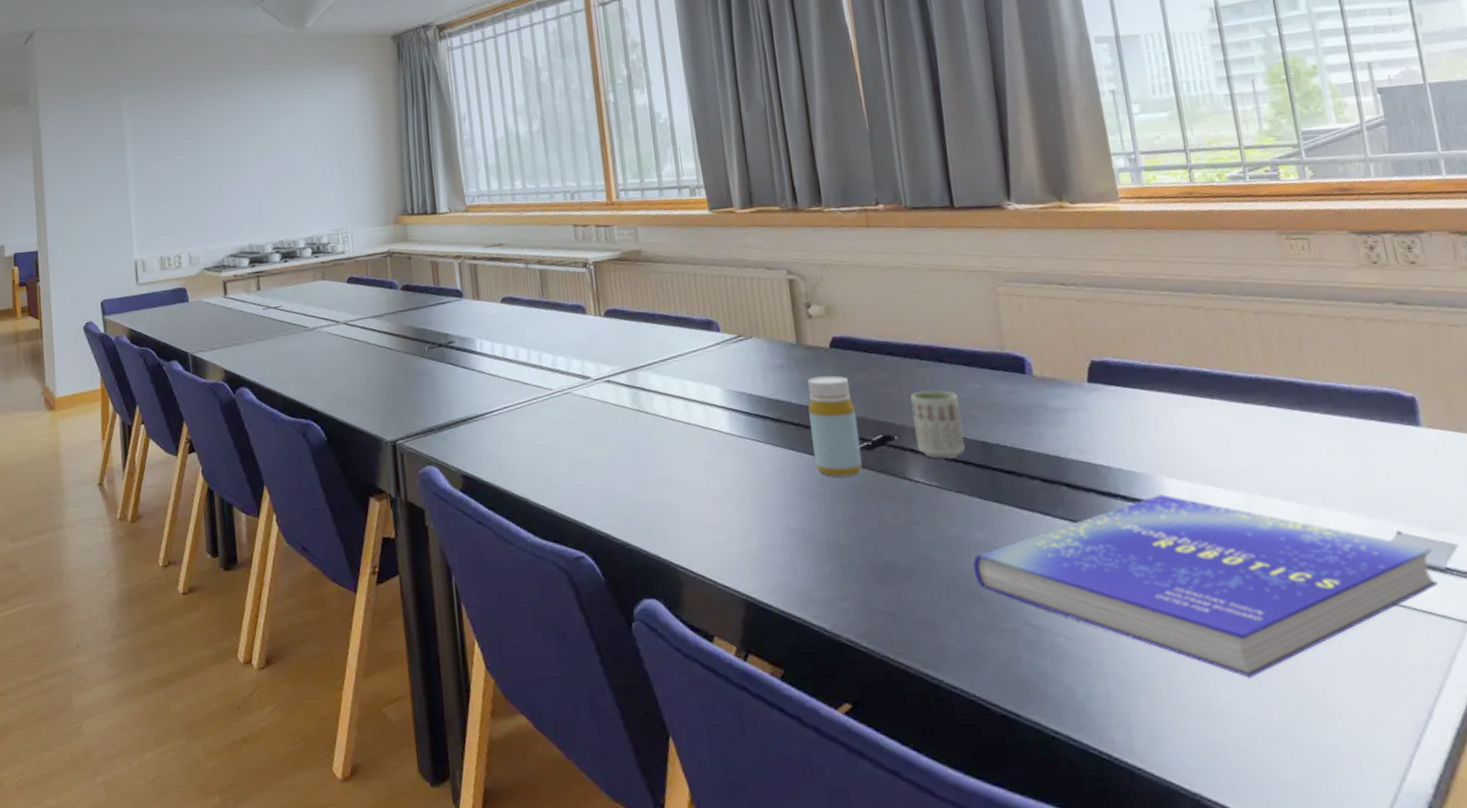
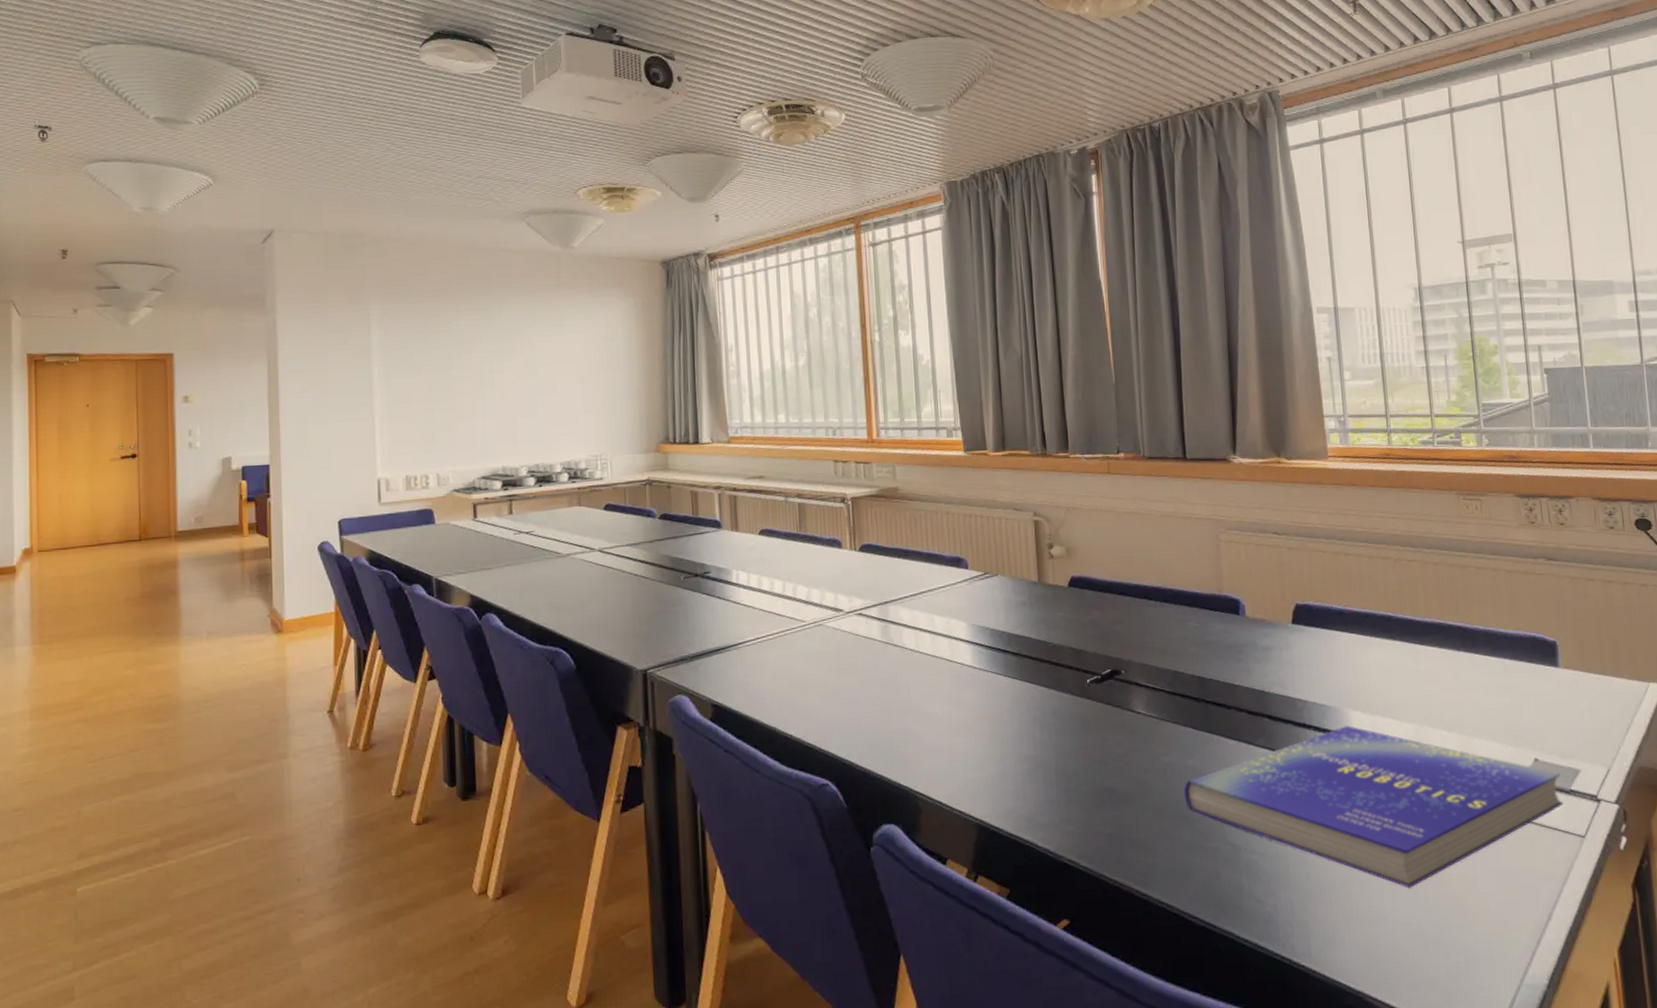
bottle: present [808,376,862,477] -> none [1046,613,1091,708]
cup: present [910,390,966,460] -> none [1138,628,1184,693]

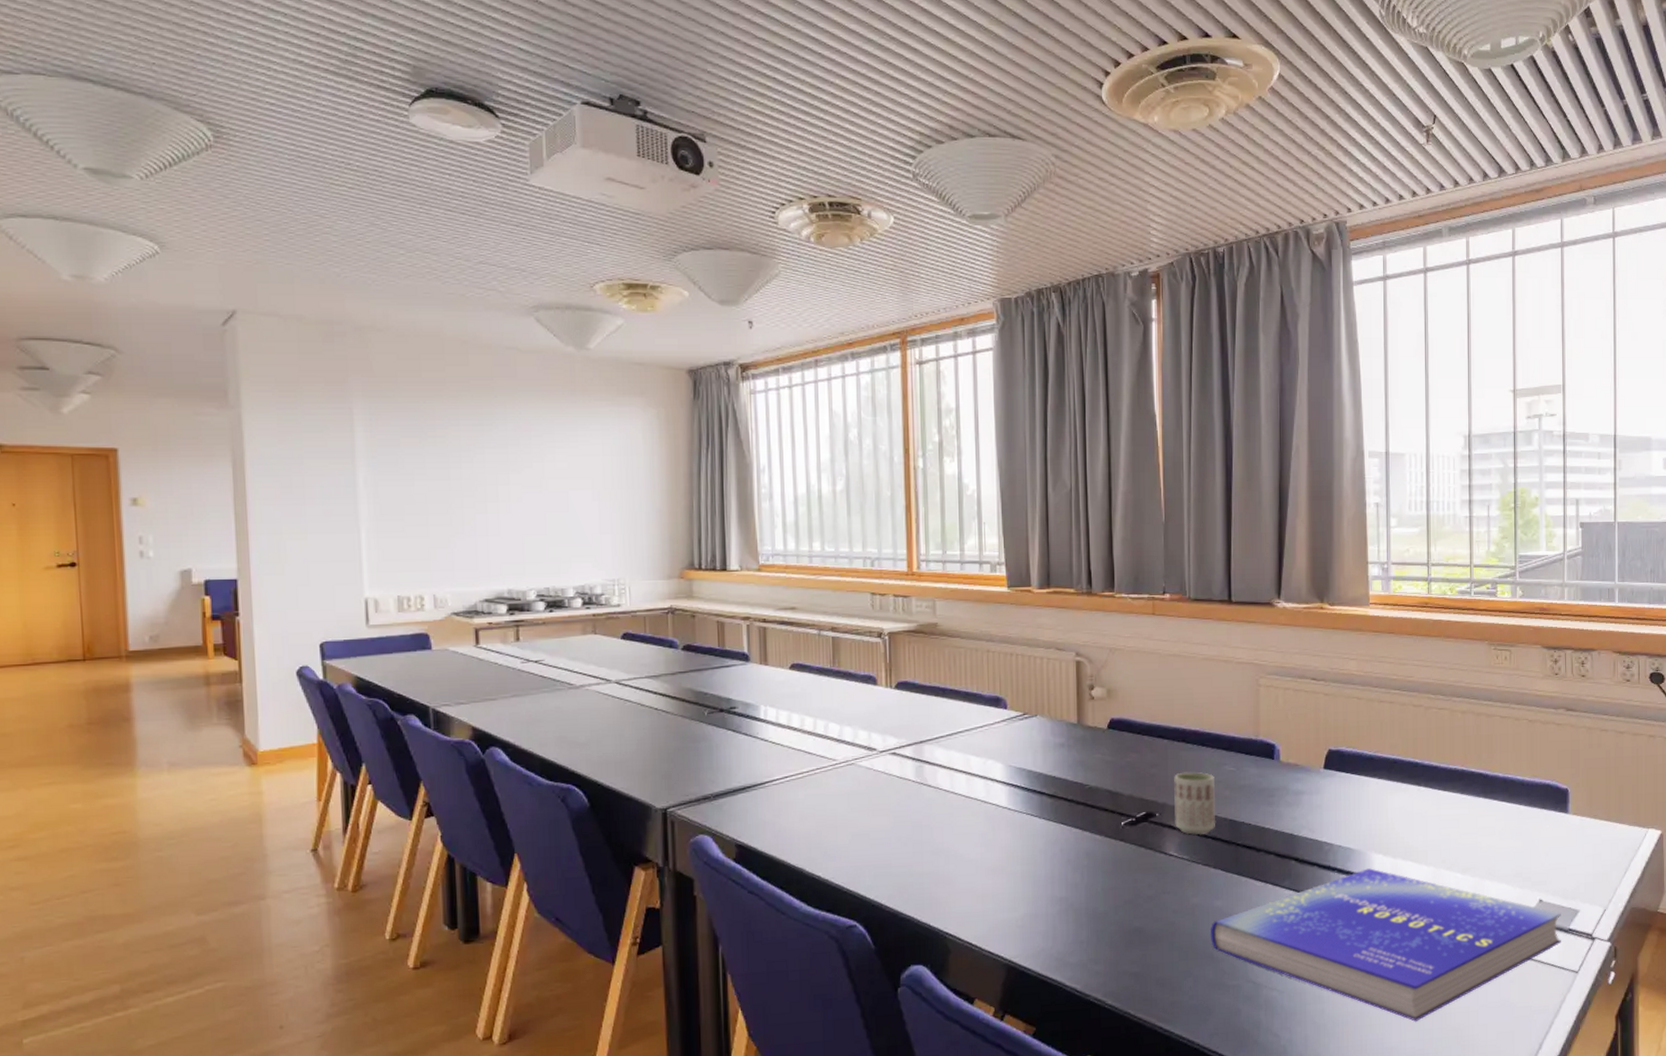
cup: none [1138,628,1184,693] -> present [1174,772,1216,835]

